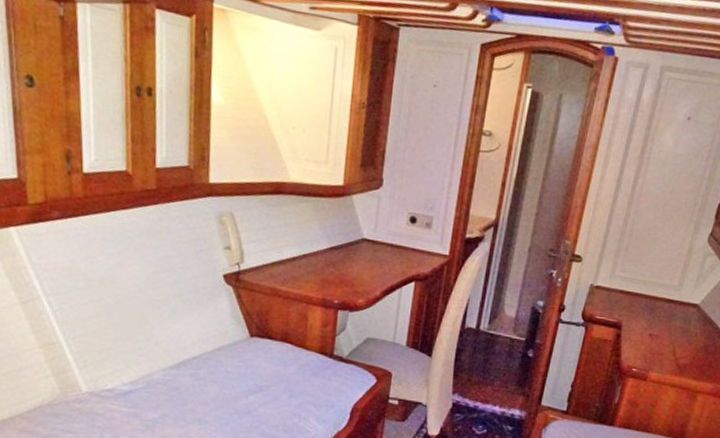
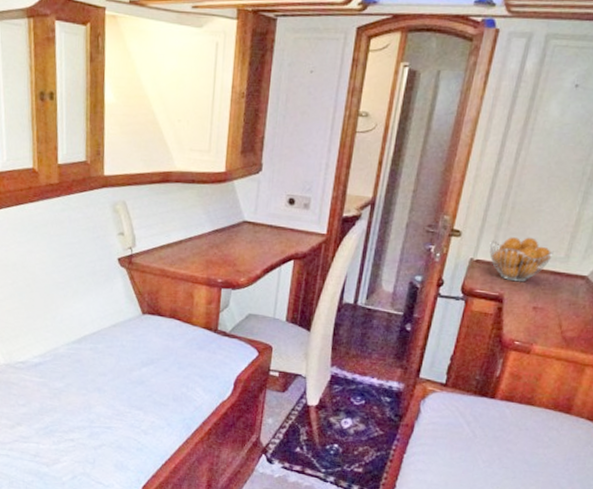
fruit basket: none [609,264,668,309] -> present [489,237,554,282]

